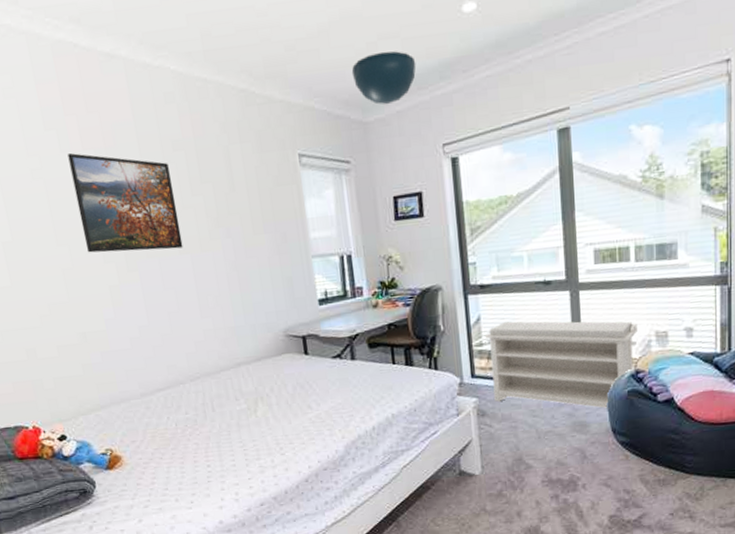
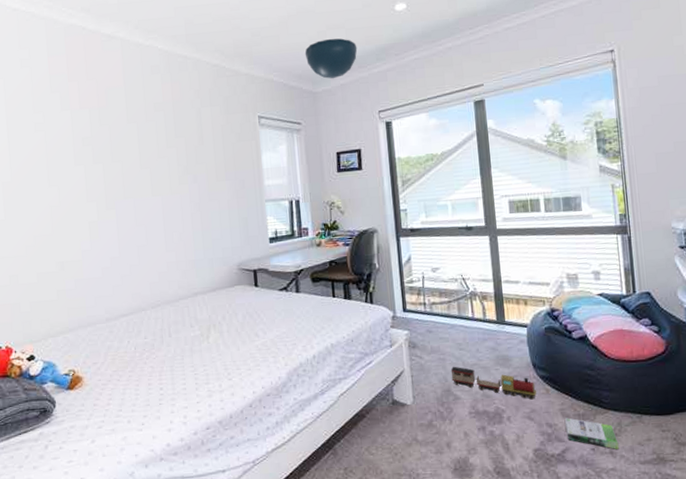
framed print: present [67,152,183,253] -> none [67,110,156,193]
bench: present [485,321,637,409] -> none [415,261,551,344]
toy train: none [523,434,616,466] -> present [450,366,537,400]
box: none [643,483,699,514] -> present [564,417,619,449]

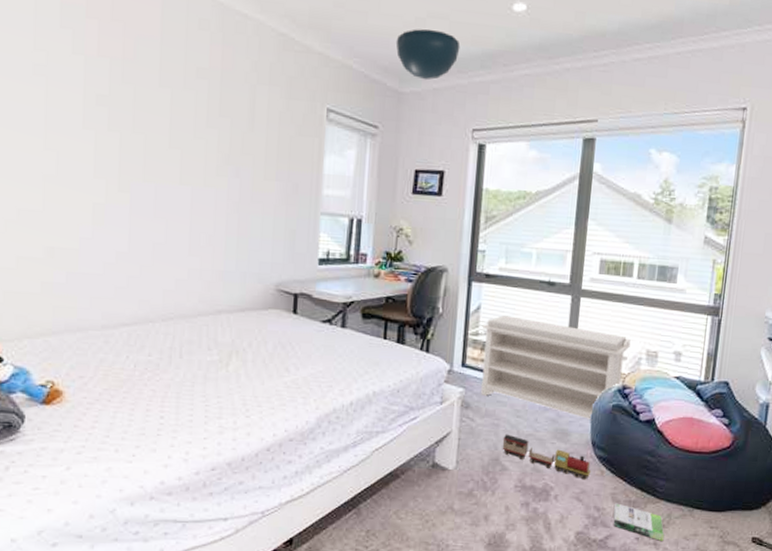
bench: none [415,261,551,344] -> present [481,315,631,421]

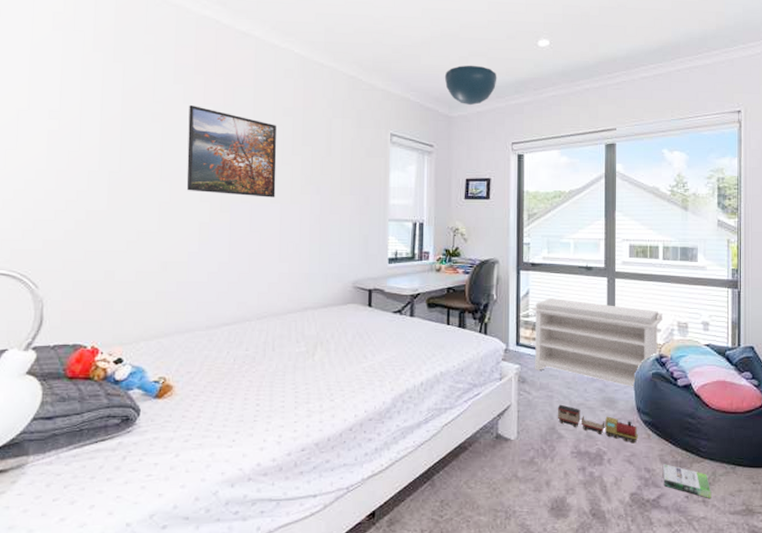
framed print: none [77,55,188,178] -> present [186,104,277,198]

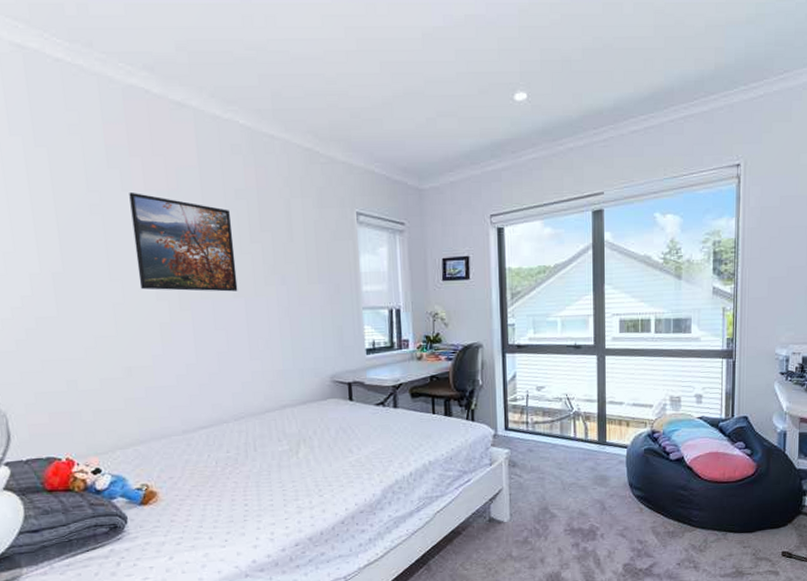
ceiling light: present [444,65,497,106] -> none [411,127,471,175]
bench: present [532,298,663,388] -> none [520,380,655,465]
toy train: present [557,404,639,444] -> none [549,485,631,518]
box: present [662,464,712,498] -> none [654,535,703,564]

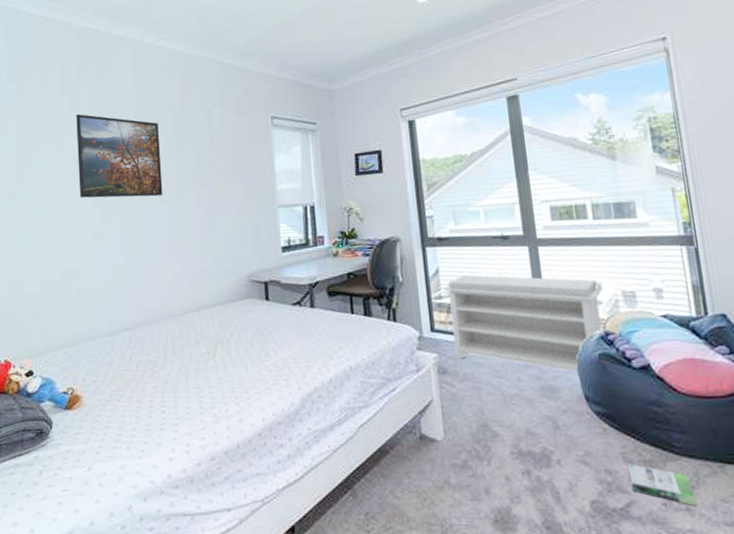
bench: none [520,380,655,465] -> present [444,275,603,373]
box: none [654,535,703,564] -> present [627,464,698,506]

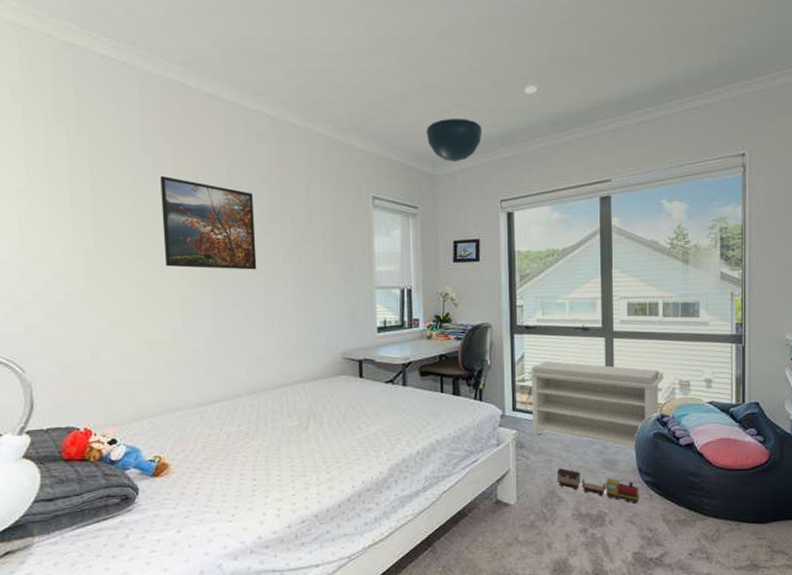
ceiling light: none [320,33,377,76] -> present [426,118,482,162]
toy train: none [487,396,592,440] -> present [556,468,641,504]
box: present [627,464,698,506] -> none [665,523,716,555]

